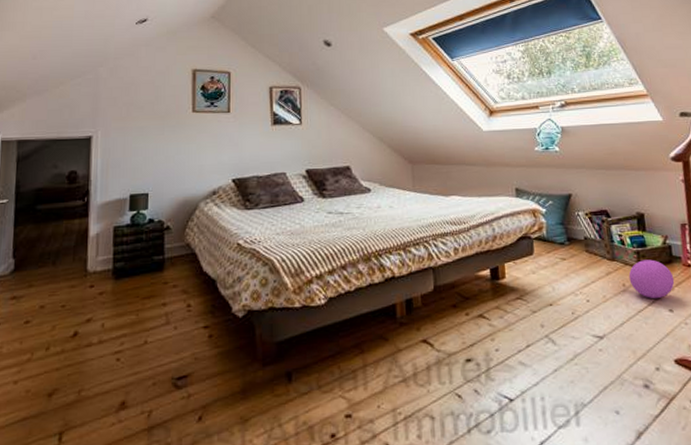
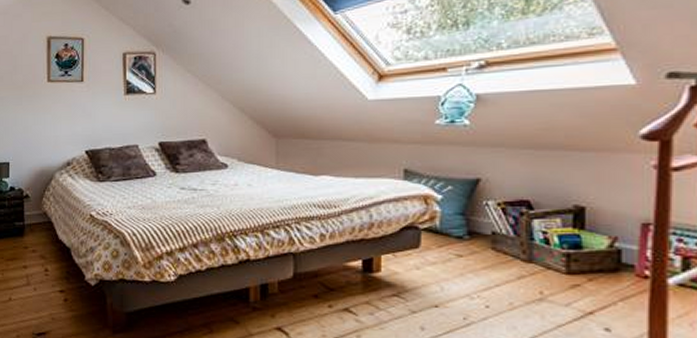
ball: present [628,259,675,298] -> none [550,265,619,313]

